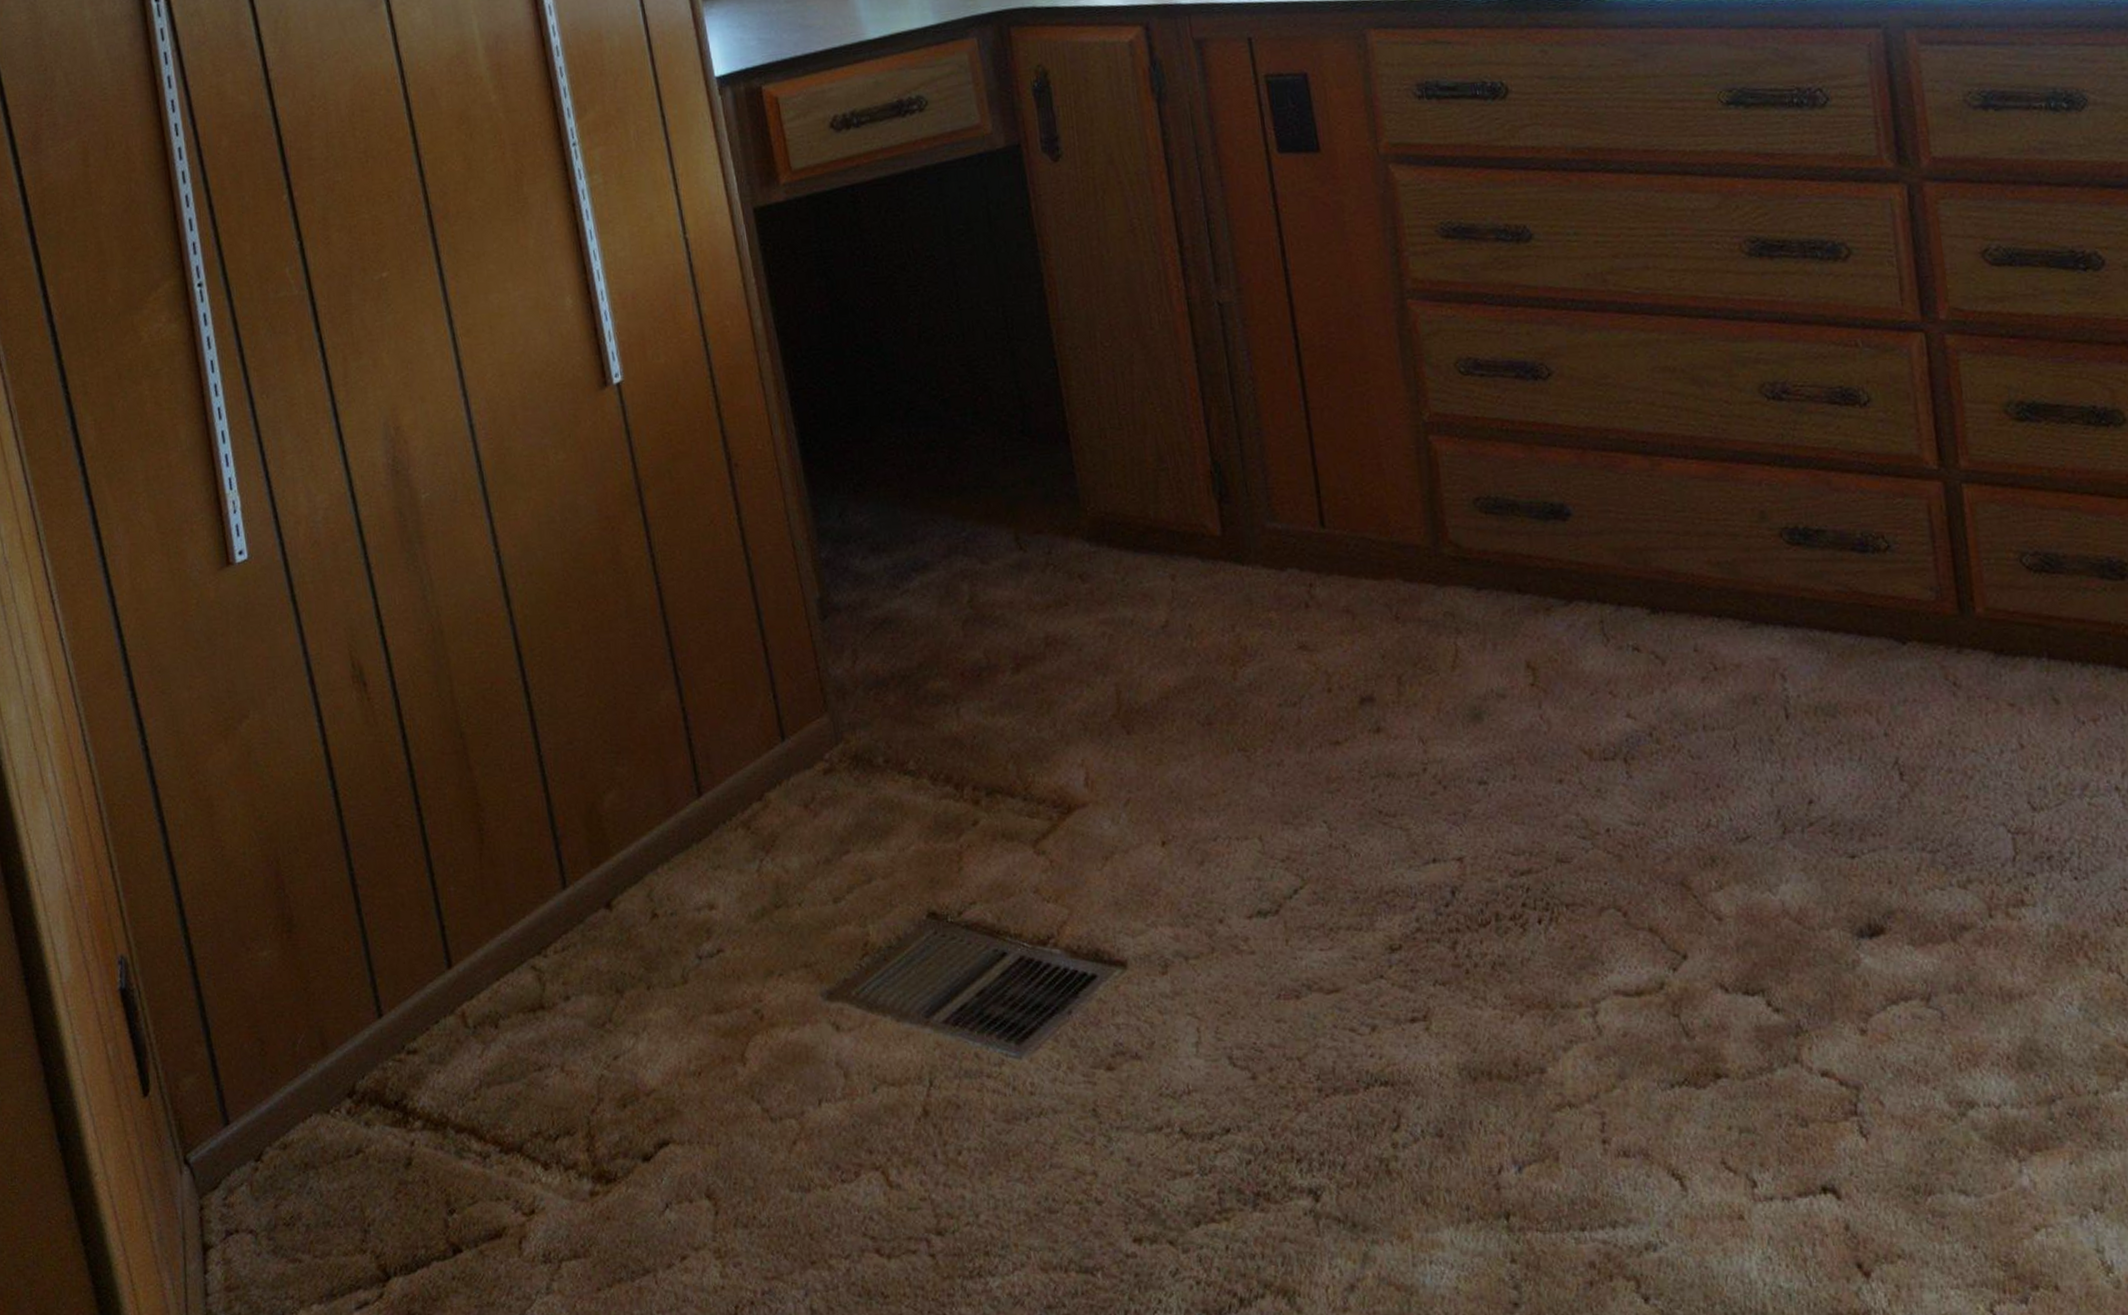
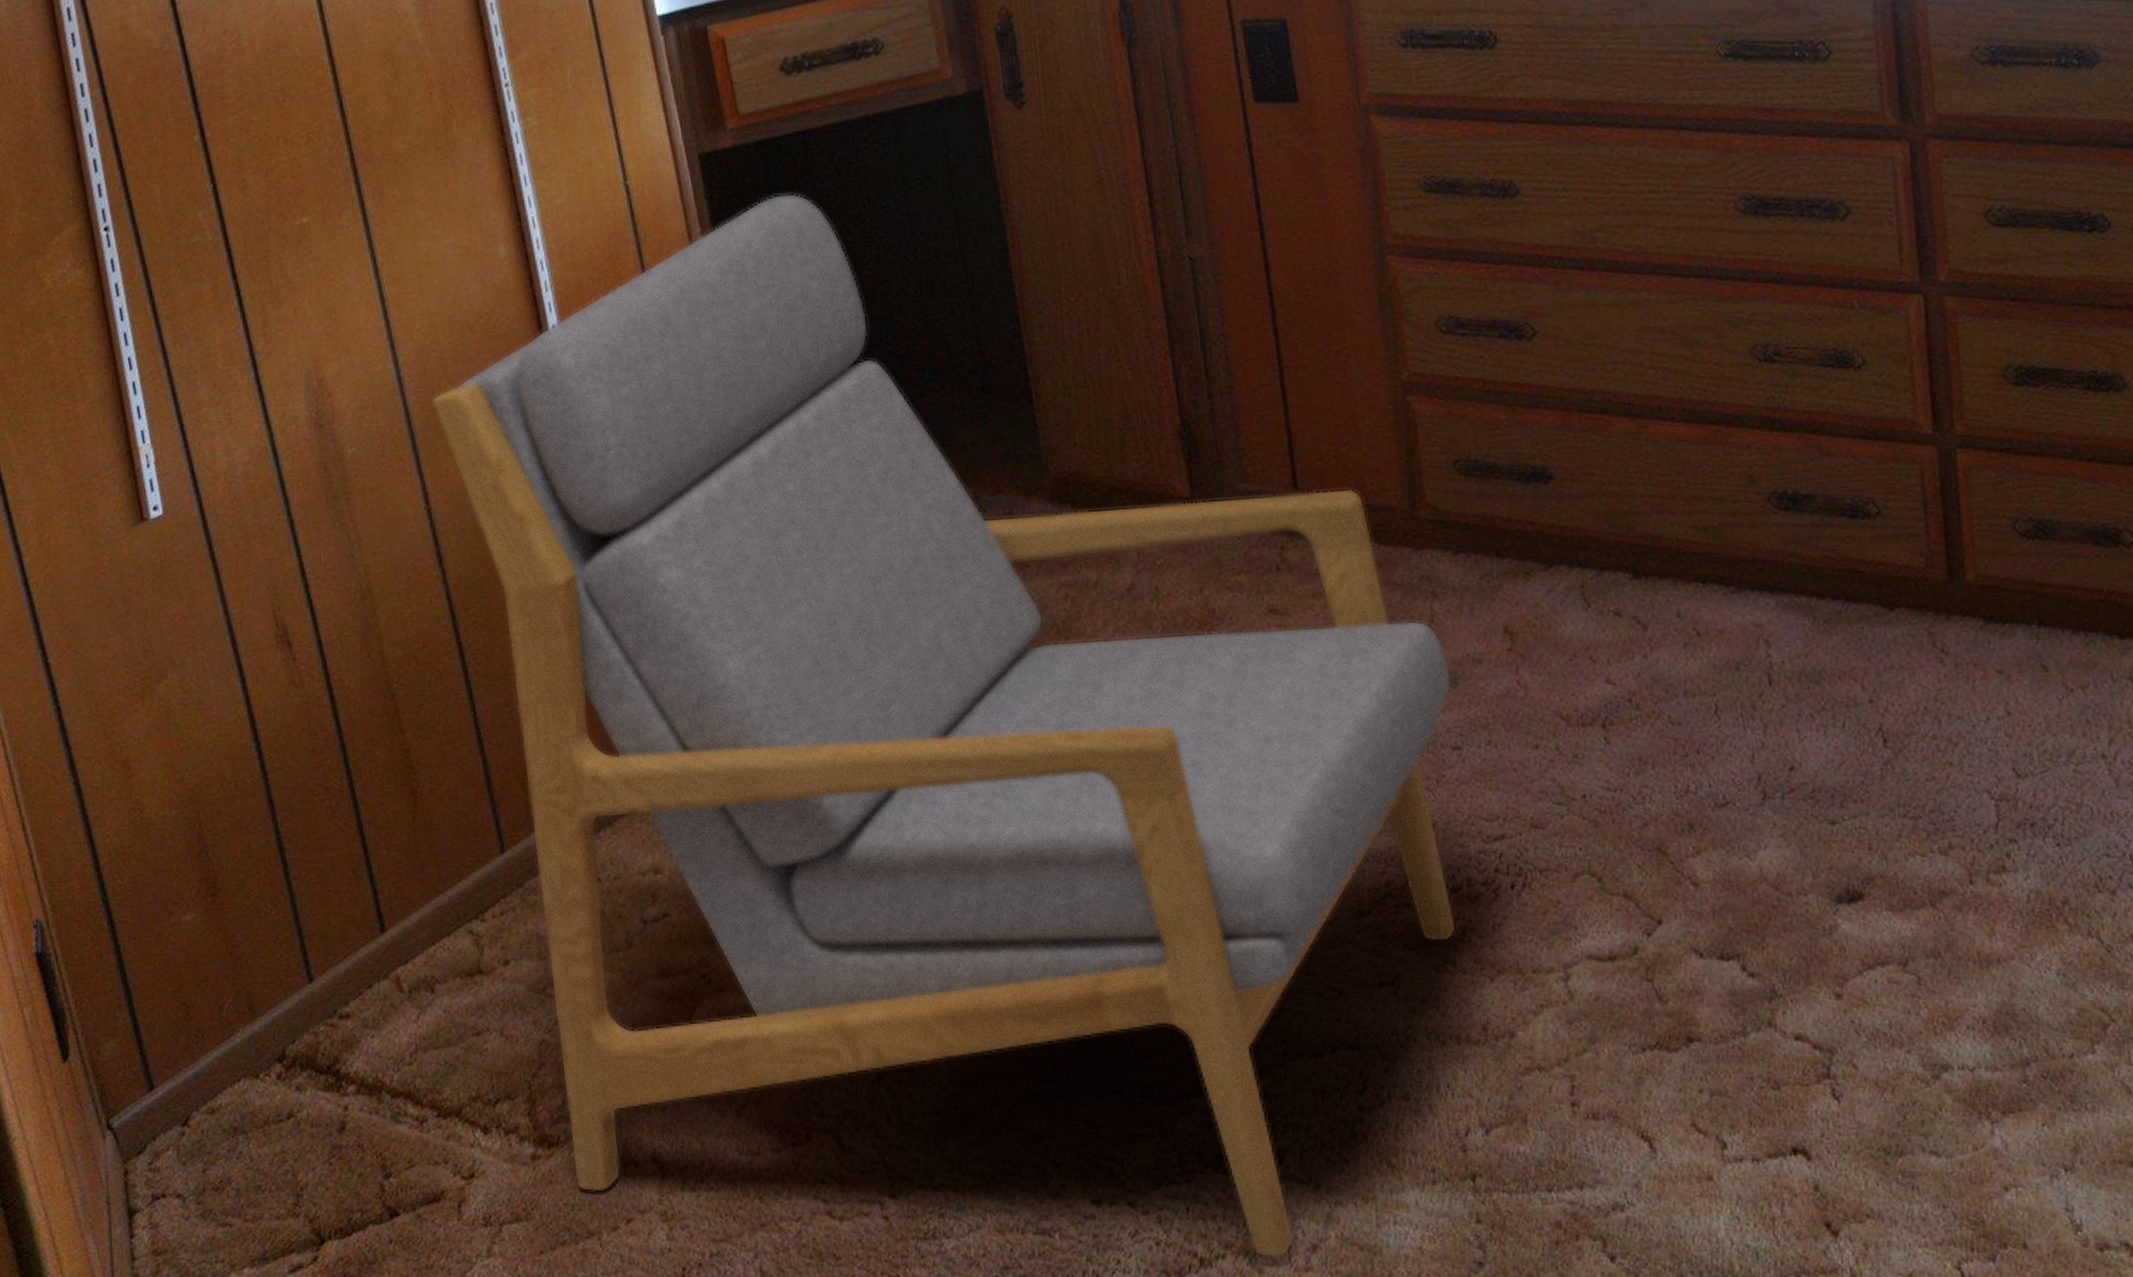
armchair: none [501,244,1487,1299] -> present [431,193,1457,1259]

